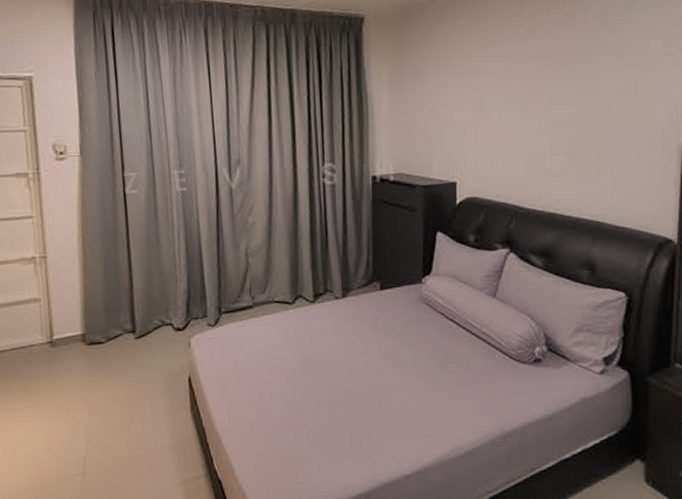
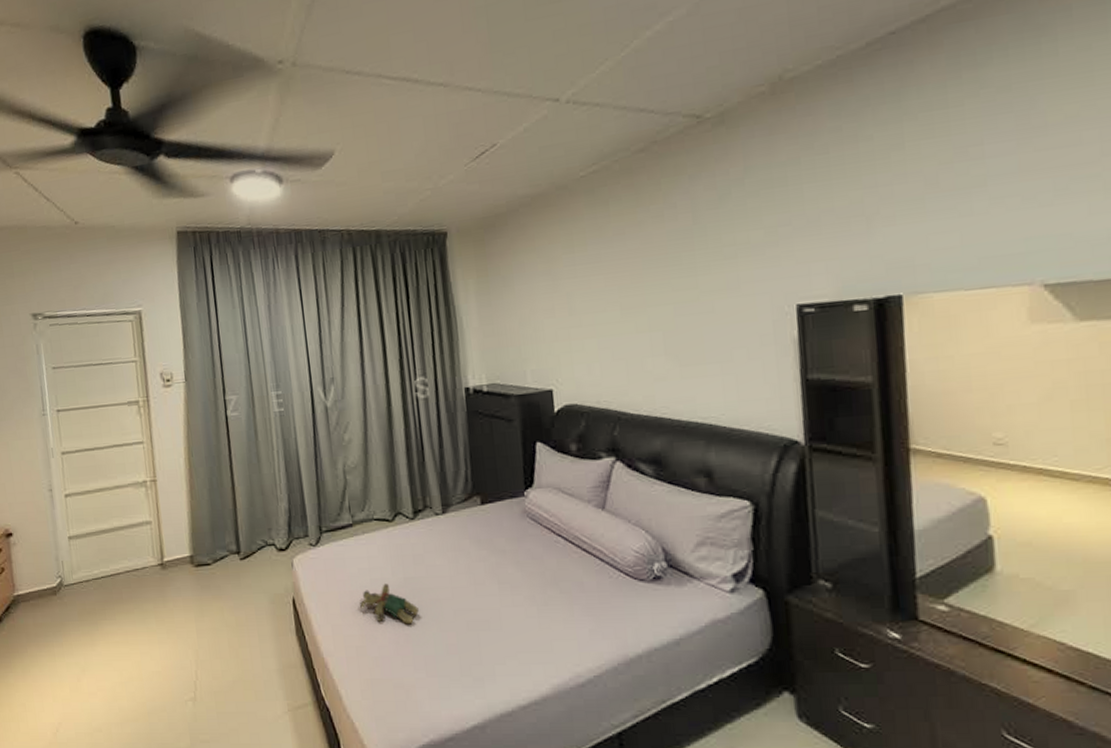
teddy bear: none [255,363,315,401] -> present [359,583,420,624]

